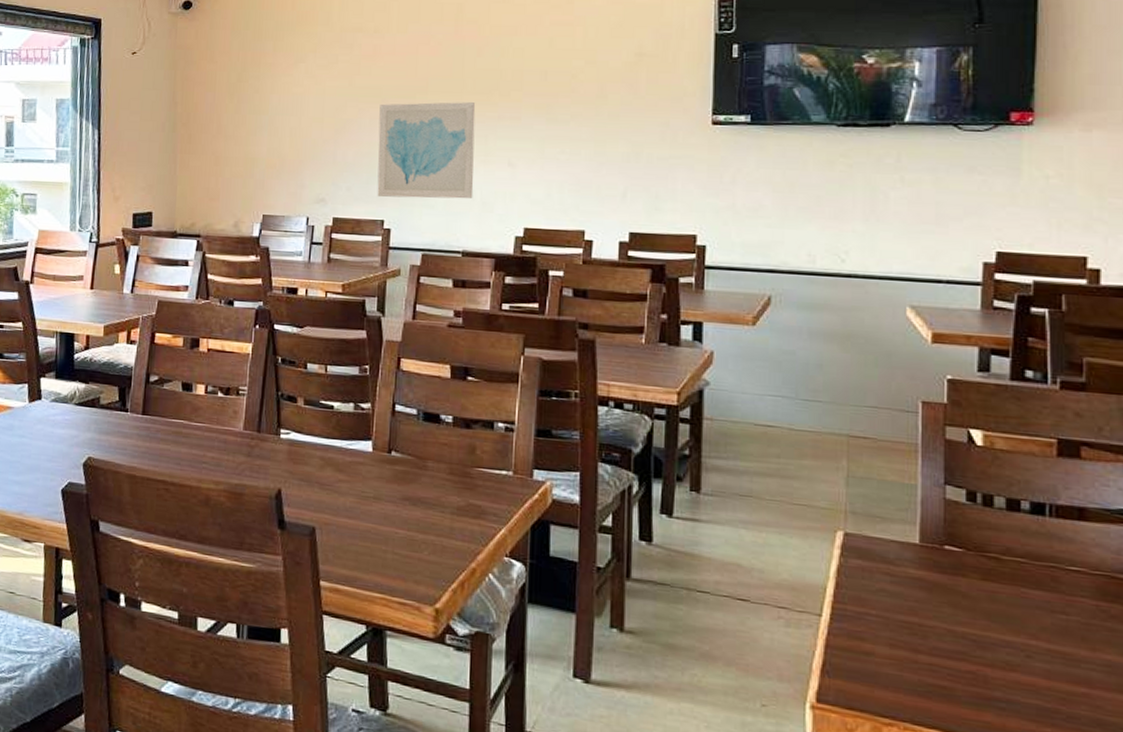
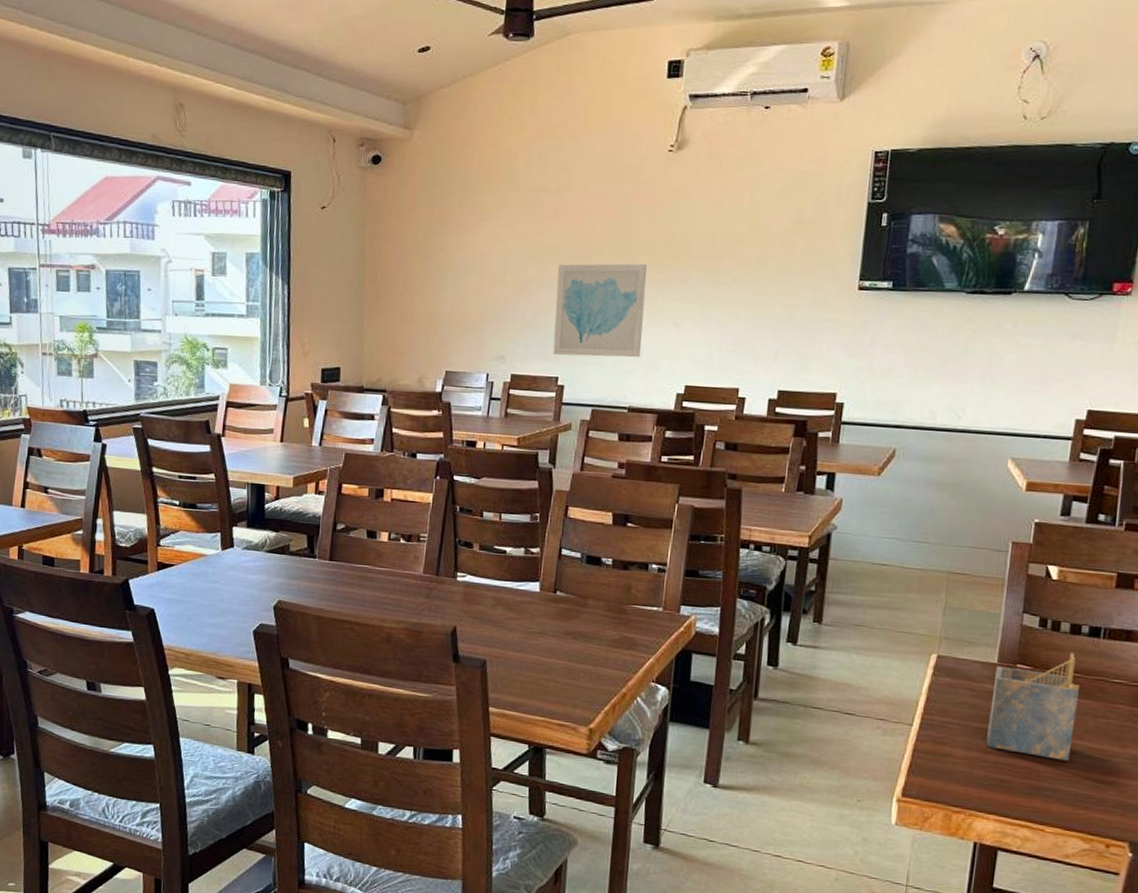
napkin holder: none [916,532,1026,666] -> present [986,652,1079,761]

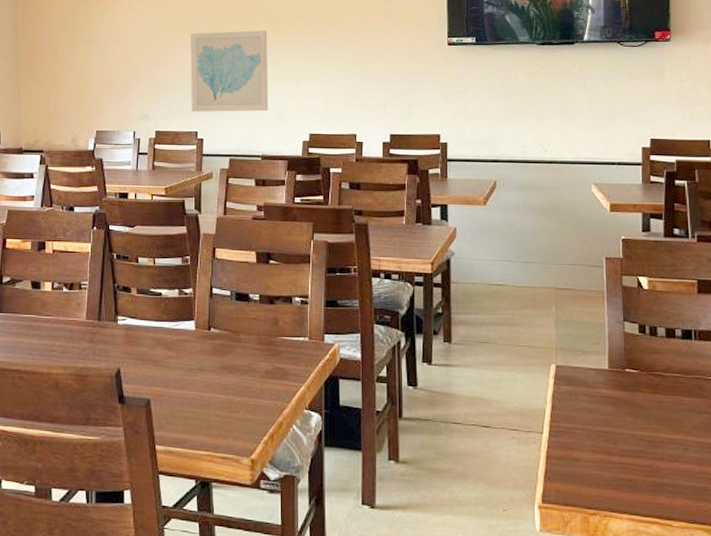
napkin holder: present [986,652,1079,761] -> none [608,354,683,457]

